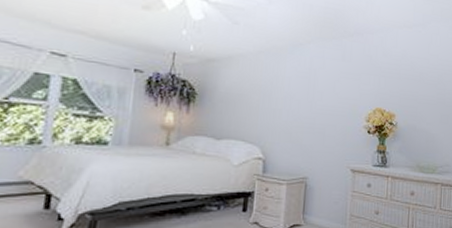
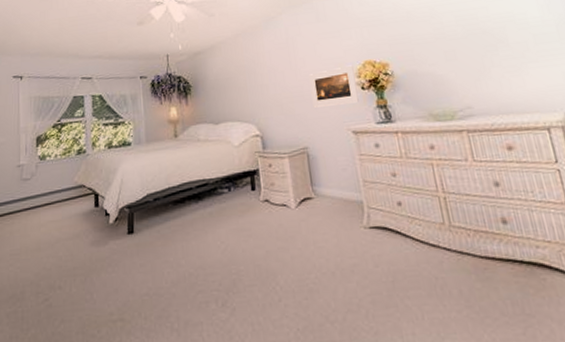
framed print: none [321,108,365,144] -> present [309,65,359,108]

